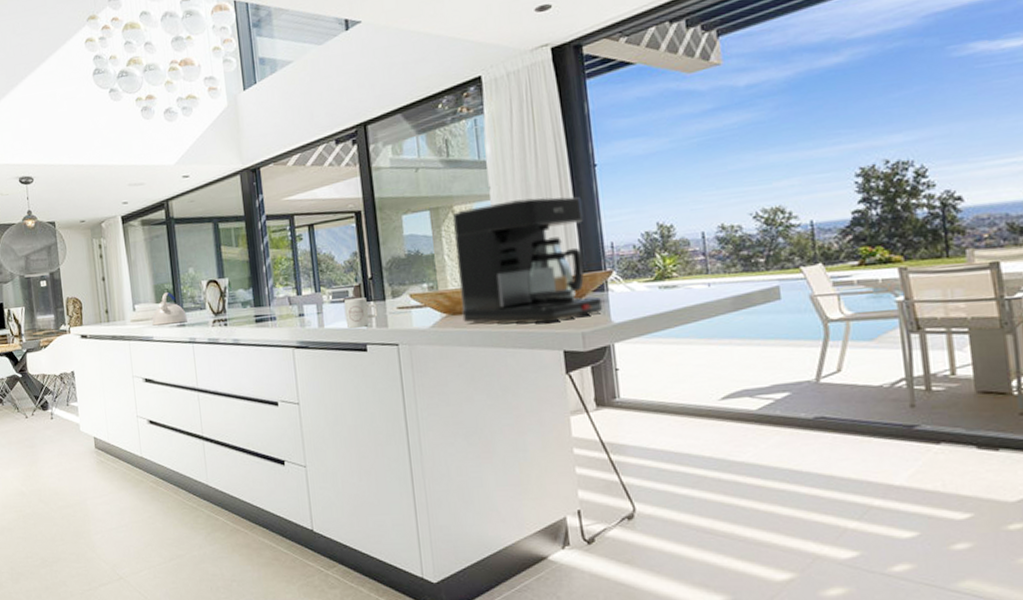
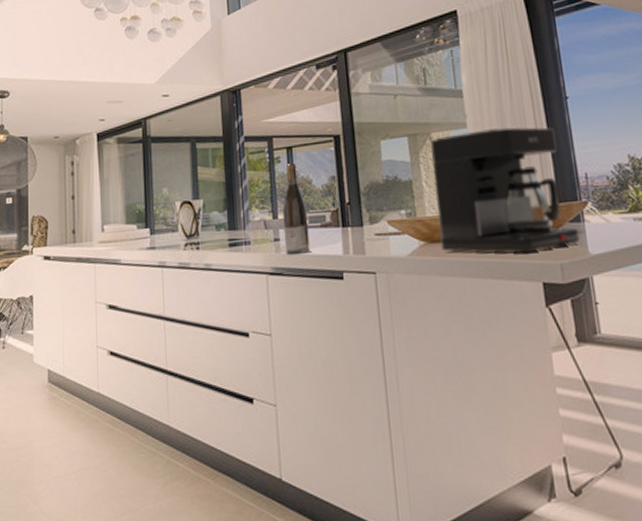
kettle: present [152,291,187,326] -> none [121,212,158,248]
wine bottle: none [306,240,335,330] -> present [282,163,311,256]
mug: present [343,298,378,330] -> none [320,223,356,256]

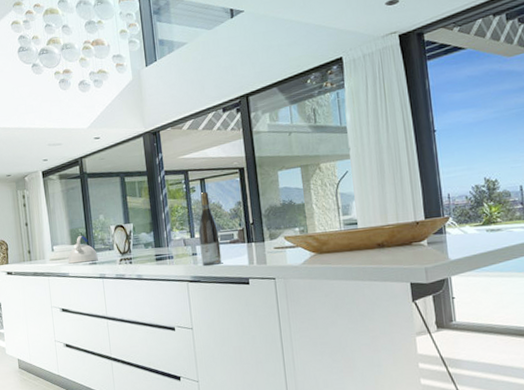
kettle: none [121,212,158,248] -> present [68,235,98,264]
coffee maker: present [431,126,579,253] -> none [320,156,441,260]

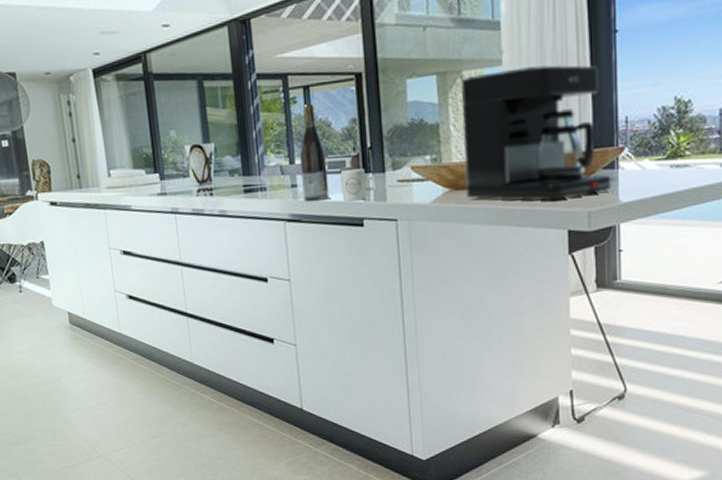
kettle: present [68,235,98,264] -> none [129,156,169,194]
mug: none [229,239,259,266] -> present [340,169,377,203]
coffee maker: none [320,156,441,260] -> present [461,64,610,200]

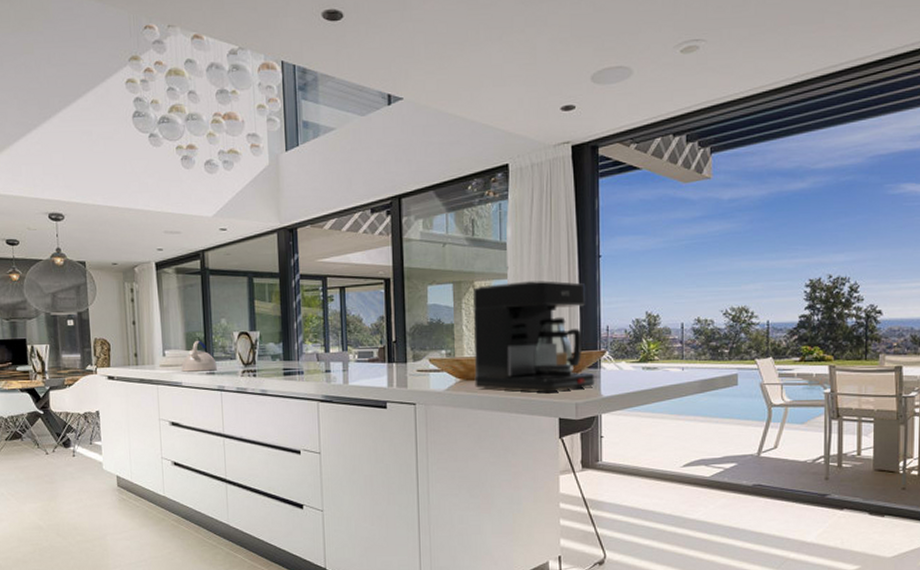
kettle: none [129,156,169,194] -> present [181,340,217,372]
wine bottle: present [300,104,330,203] -> none [334,302,358,386]
mug: present [340,169,377,203] -> none [368,359,399,388]

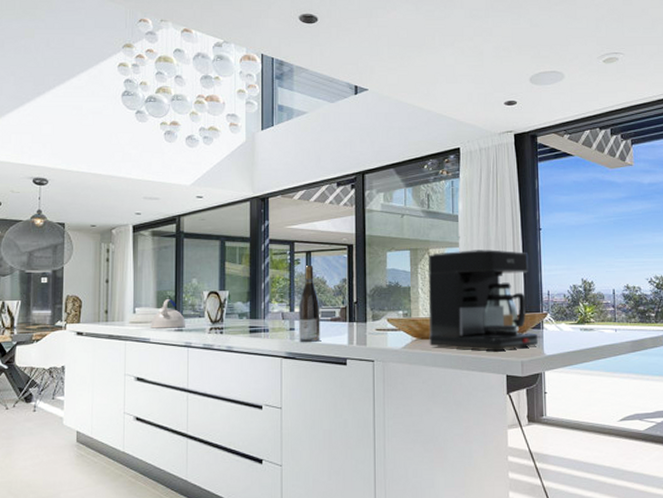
wine bottle: none [334,302,358,386] -> present [299,266,320,343]

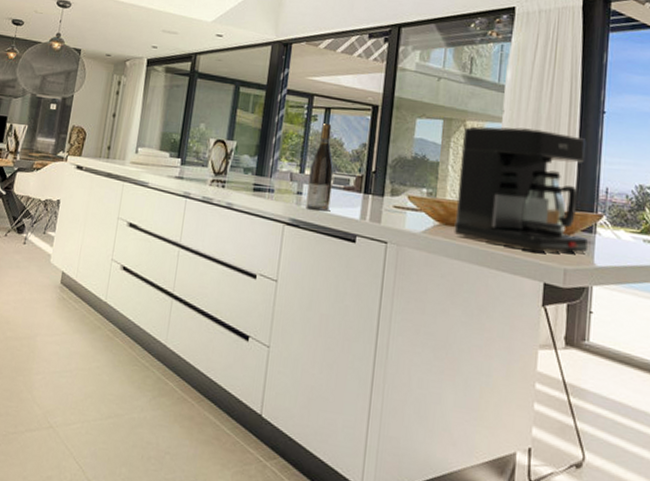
kettle: present [151,298,185,329] -> none [151,141,187,176]

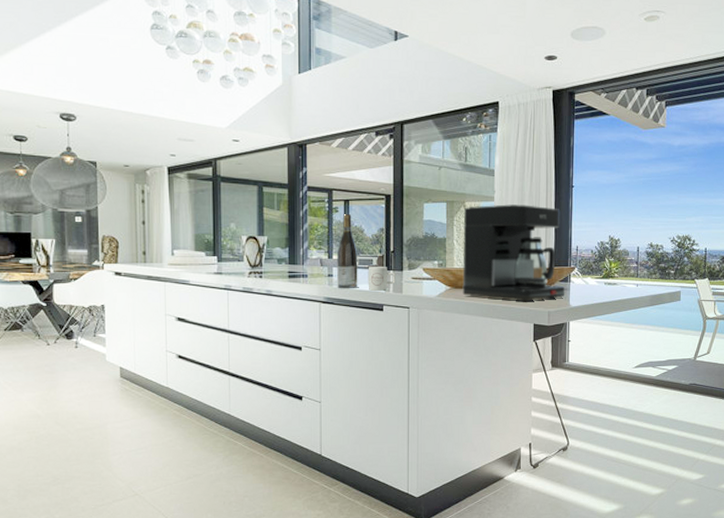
mug: none [341,187,375,219] -> present [368,267,396,292]

